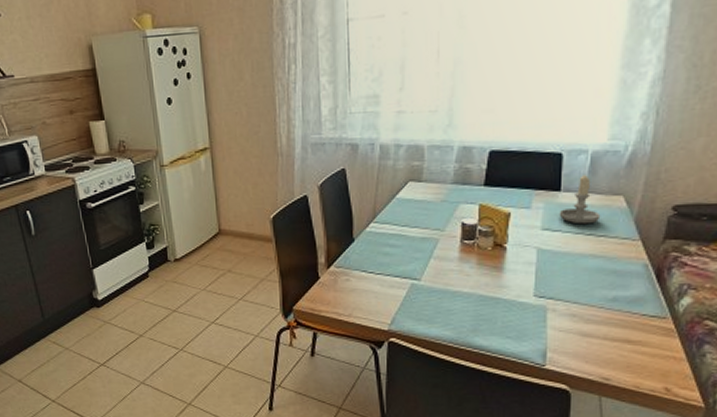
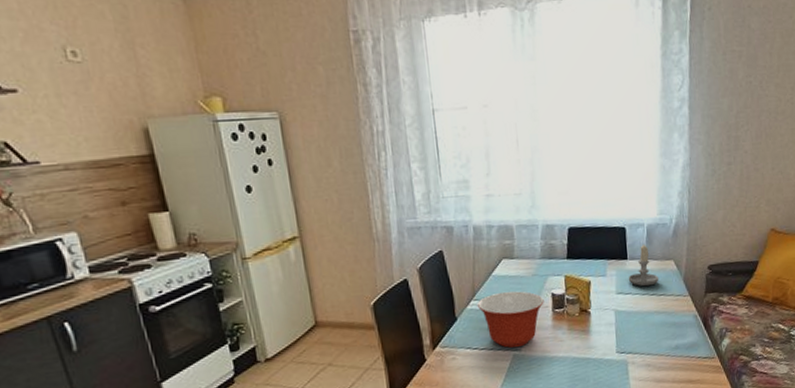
mixing bowl: none [378,216,452,277] -> present [478,291,544,348]

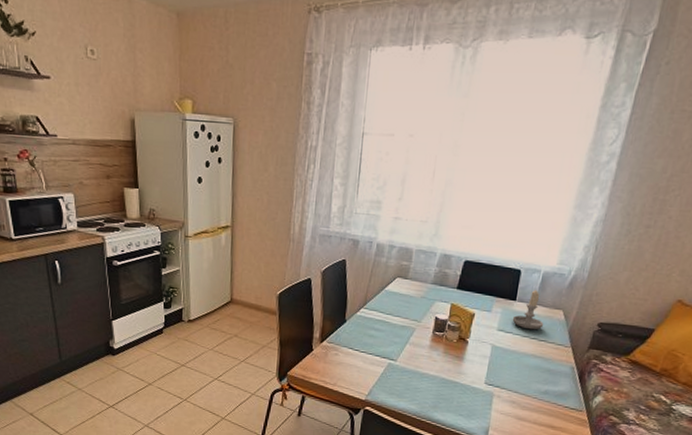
mixing bowl: present [478,291,544,348] -> none [366,306,427,358]

